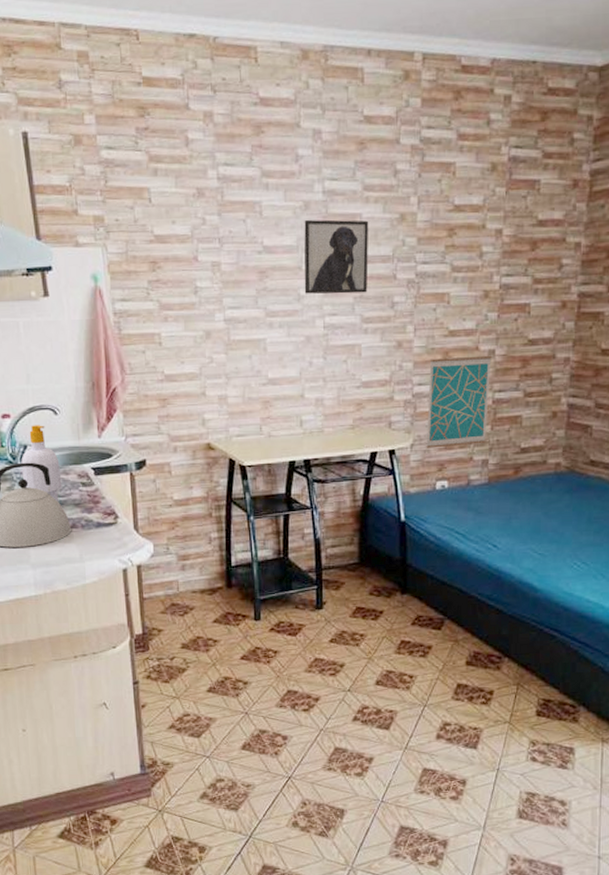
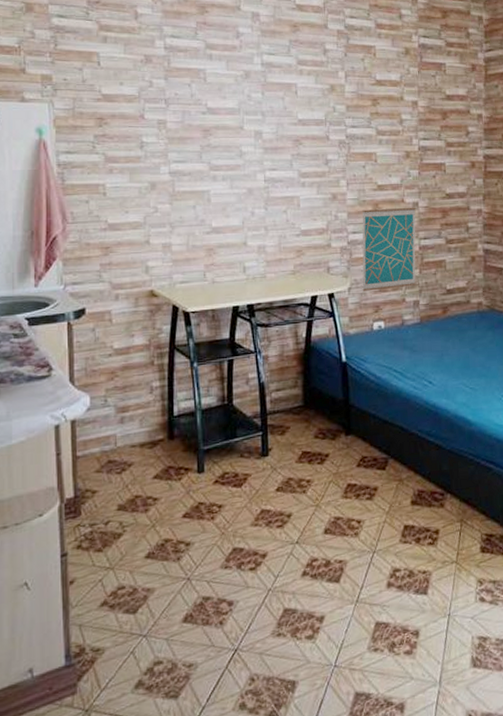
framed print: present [304,219,369,294] -> none [245,86,304,152]

